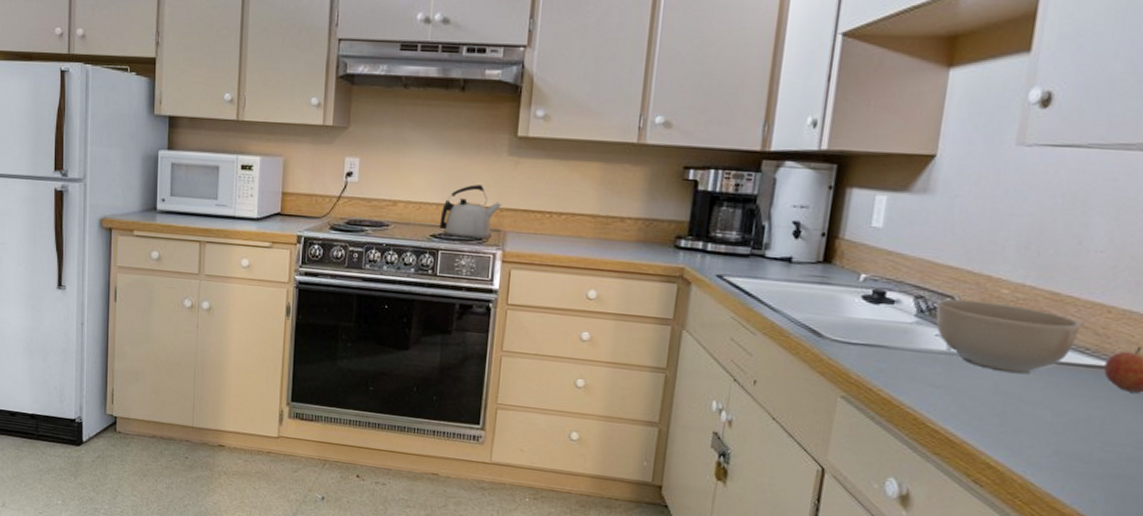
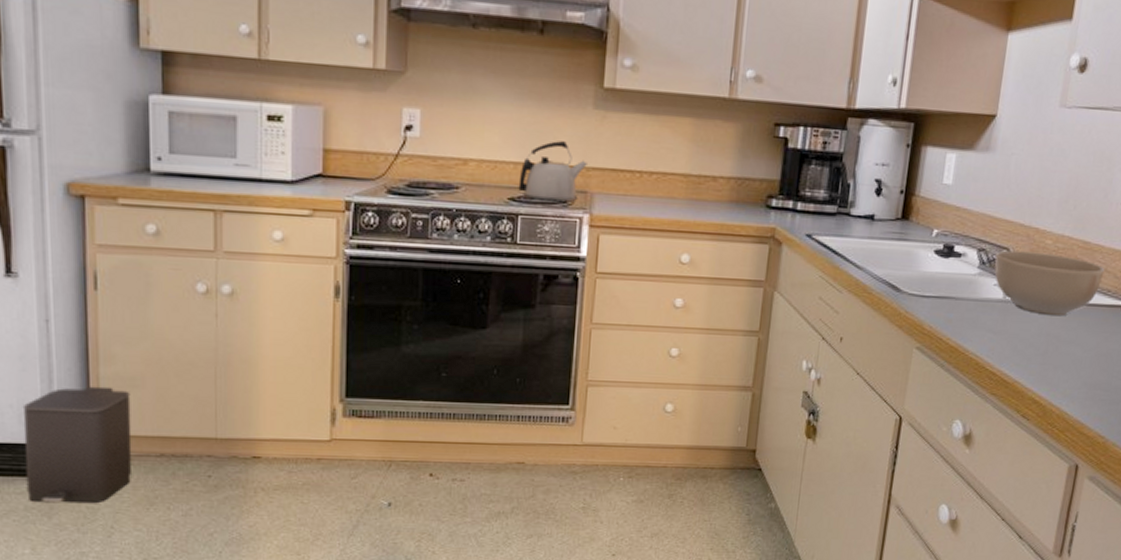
pedal bin: none [62,377,135,470] -> present [22,386,132,504]

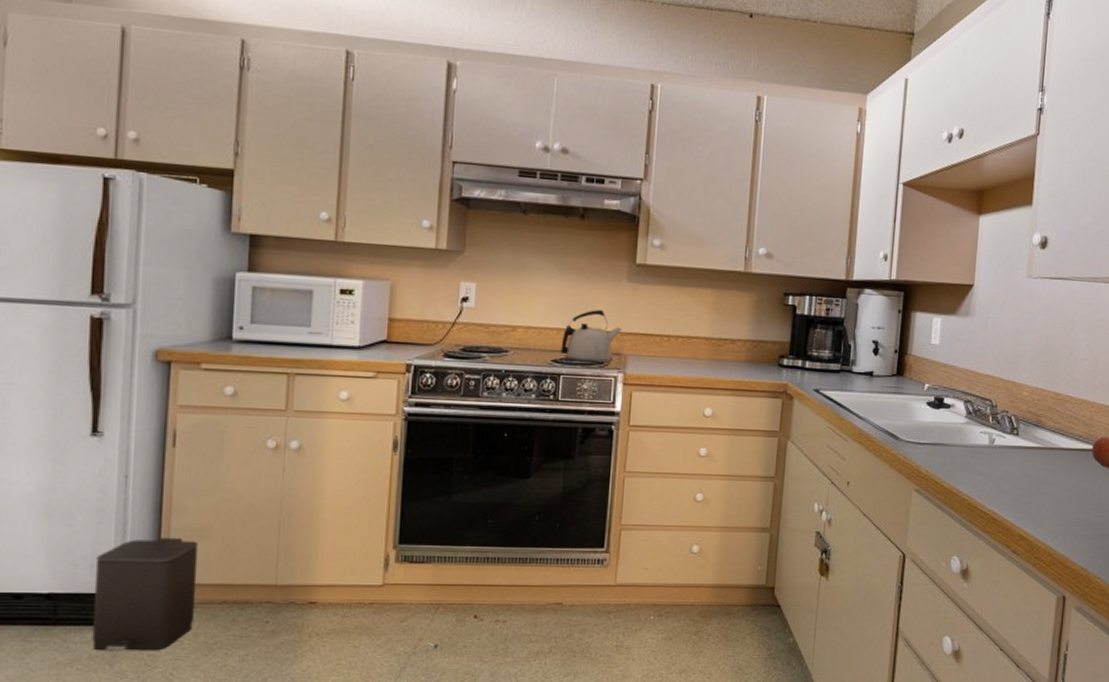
bowl: present [994,250,1105,317] -> none [979,401,1076,460]

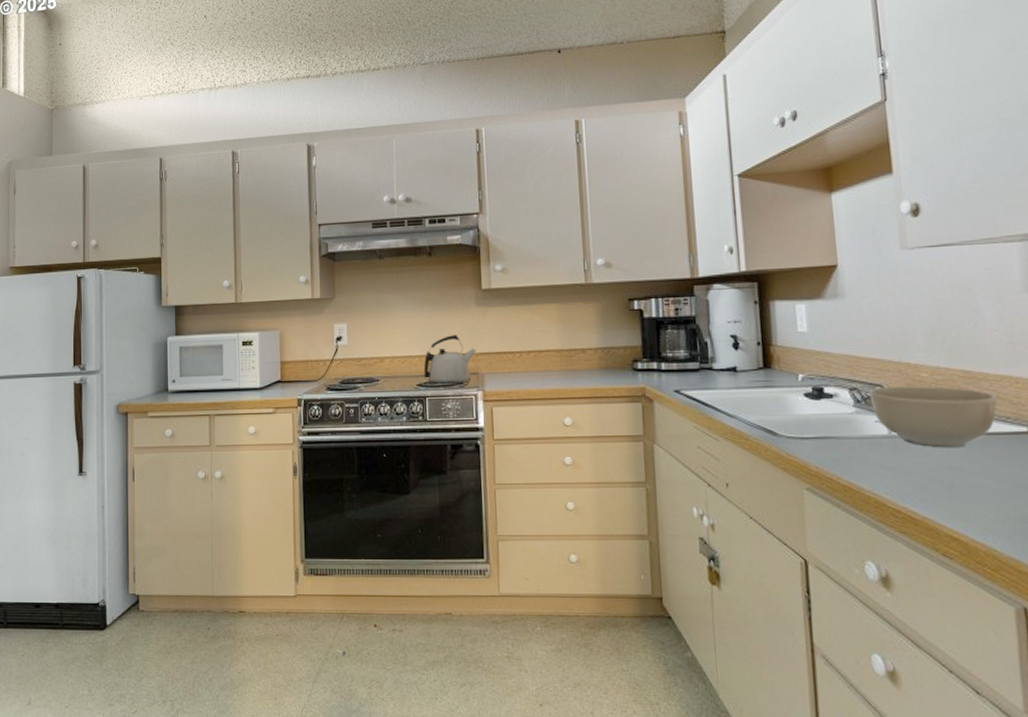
pedal bin: present [92,537,199,651] -> none [86,556,156,652]
bowl: none [979,401,1076,460] -> present [869,386,997,448]

